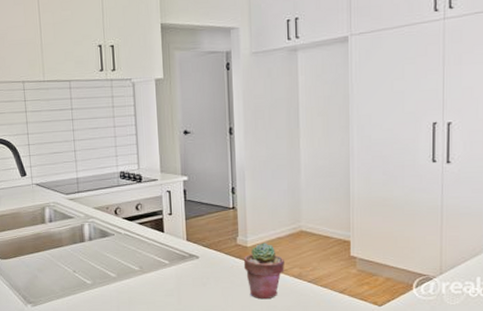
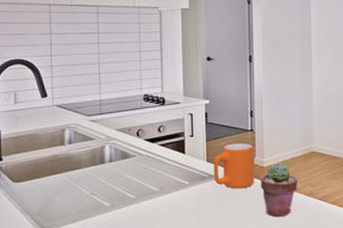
mug: none [194,222,237,269] -> present [213,143,254,189]

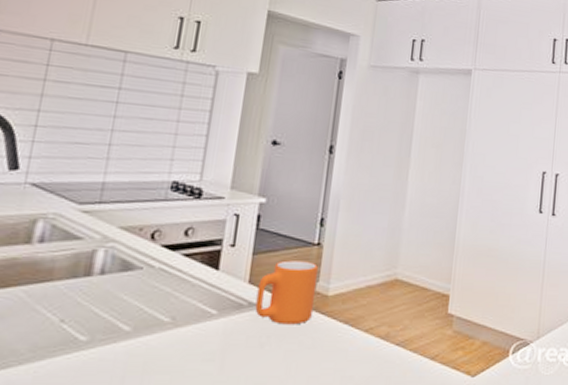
potted succulent: present [260,163,298,217] -> none [319,291,371,368]

